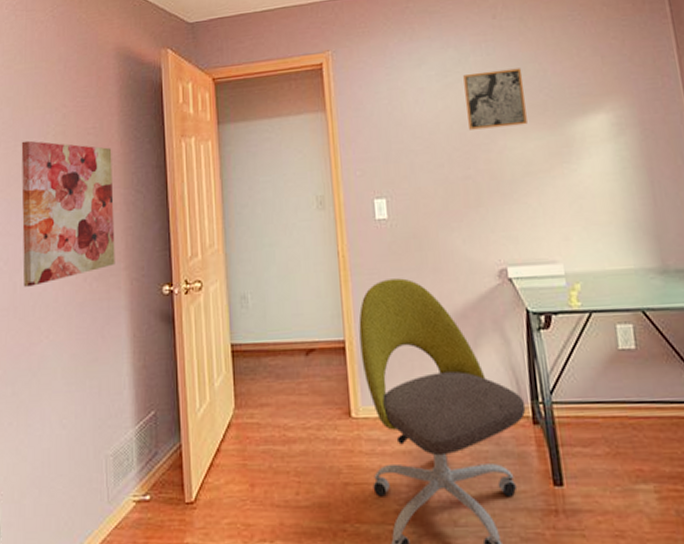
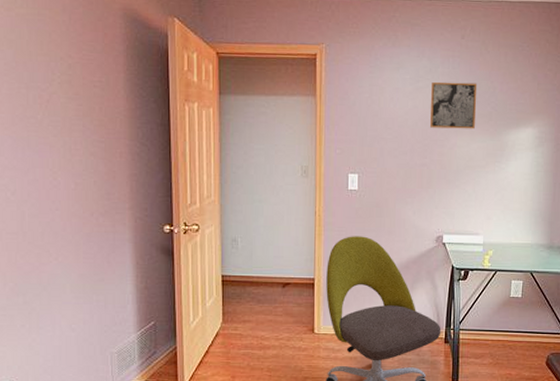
wall art: present [21,140,115,287] -> none [25,84,121,216]

